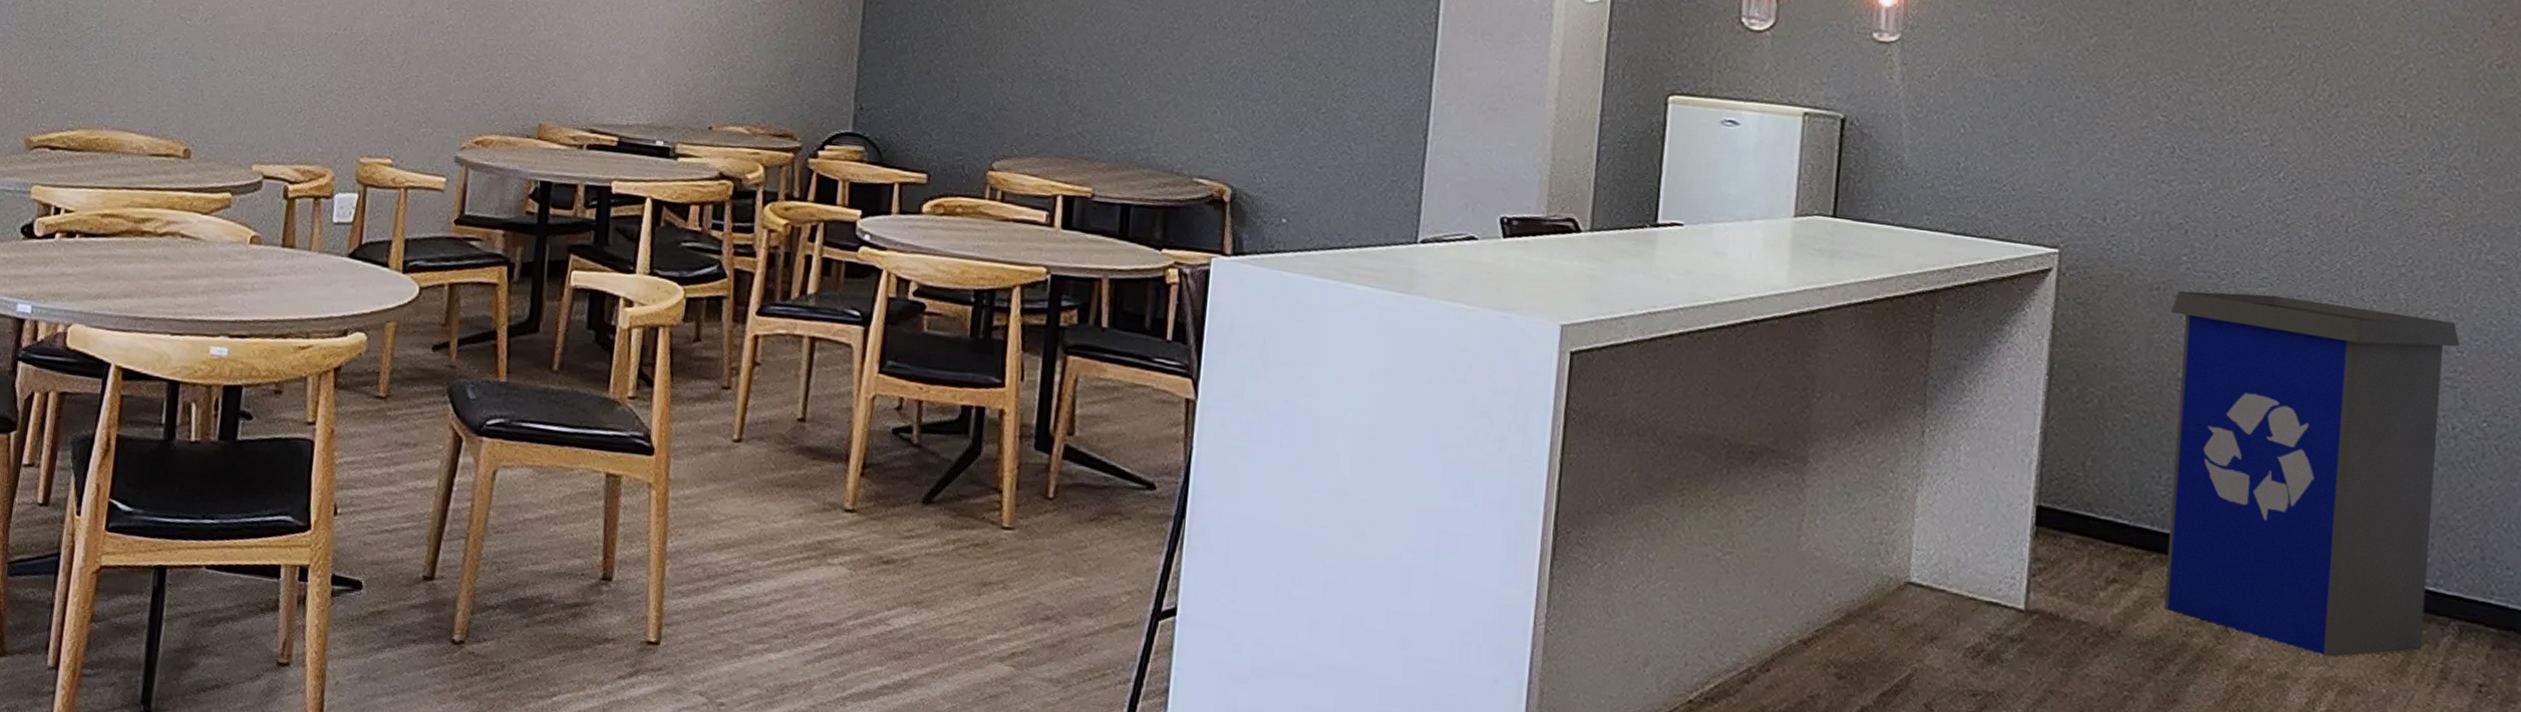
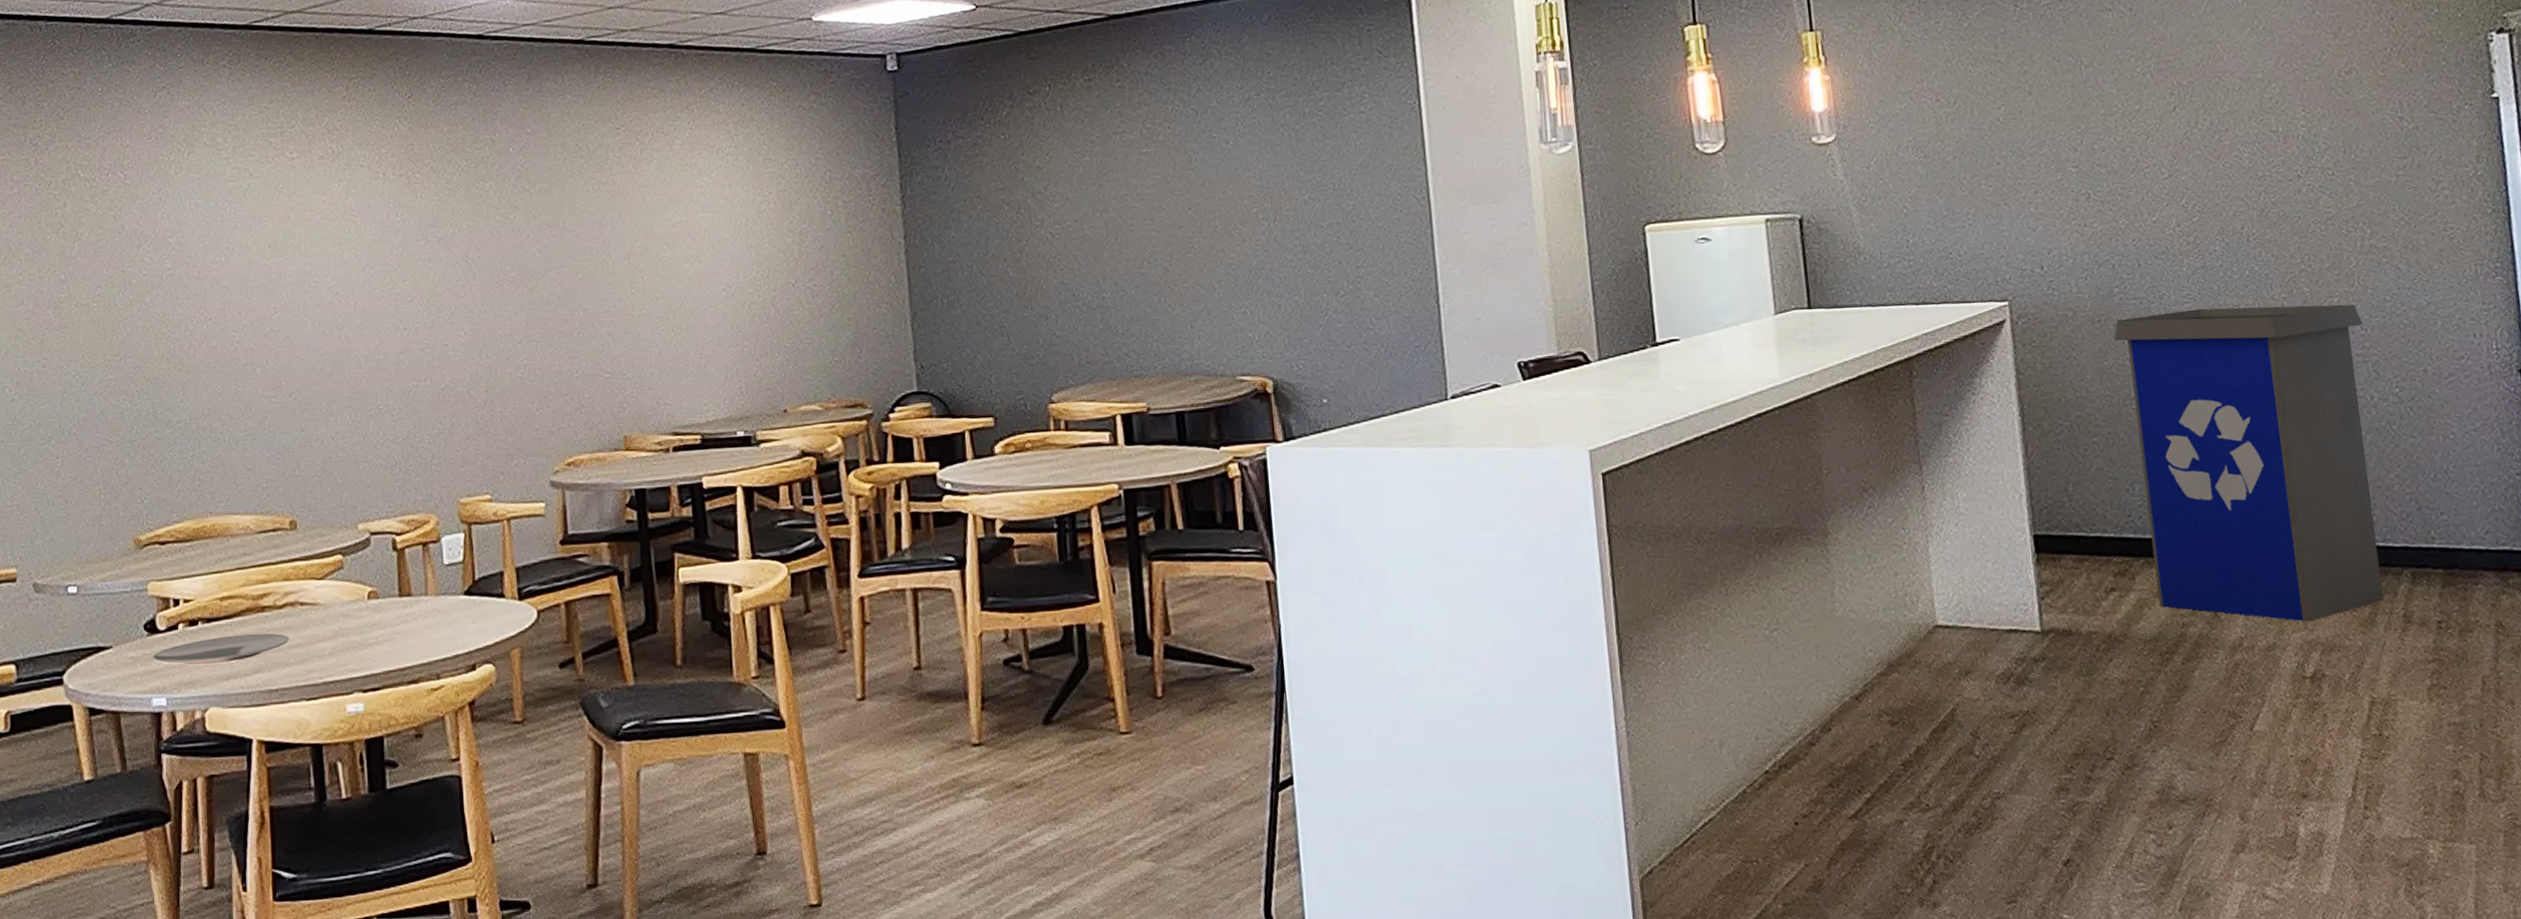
plate: none [25,253,165,282] -> present [153,633,289,666]

